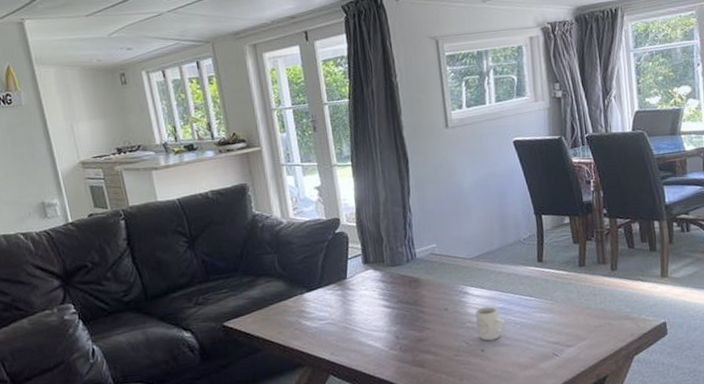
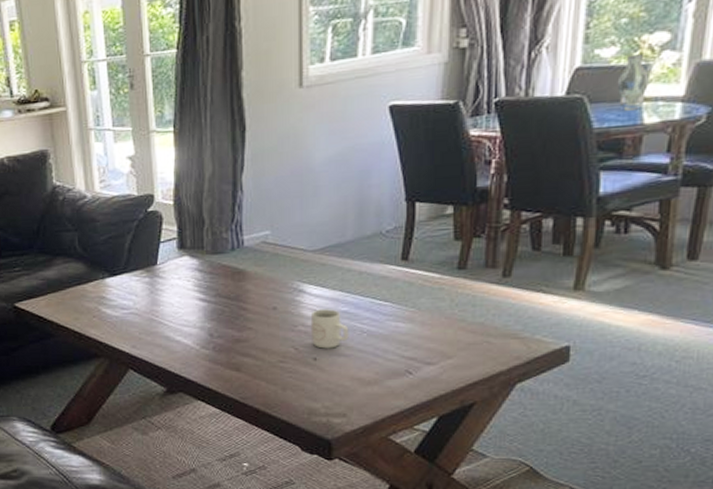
vase: none [663,101,684,142] -> present [616,54,649,111]

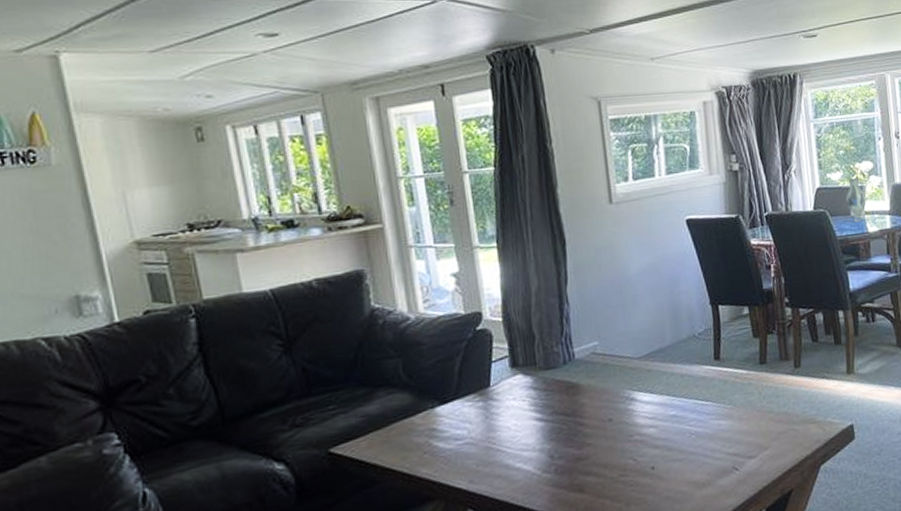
mug: present [310,309,349,349] -> none [644,414,681,456]

